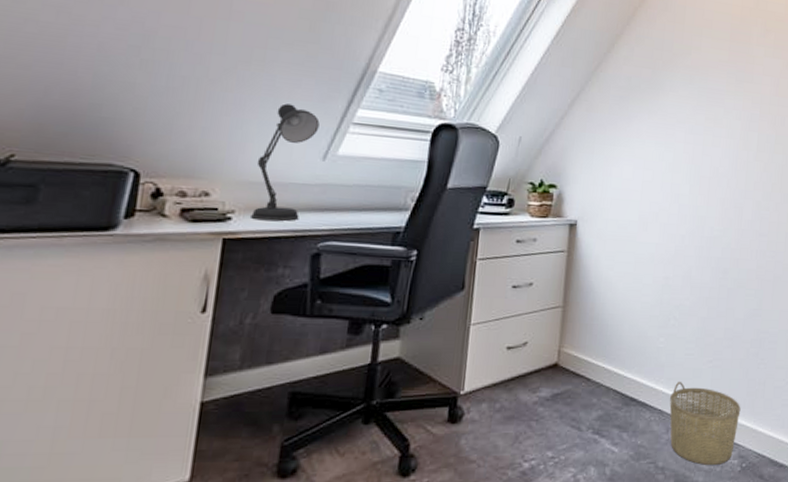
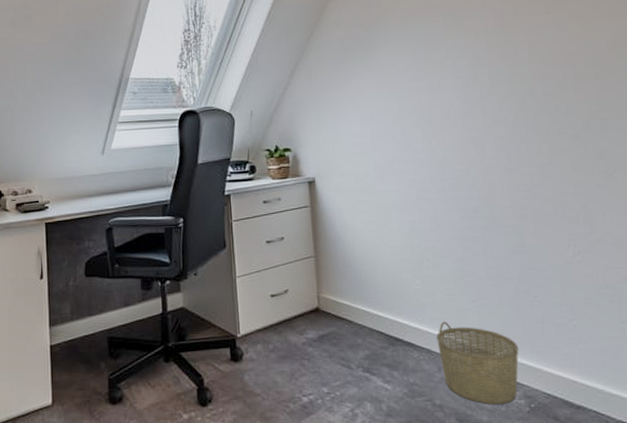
desk lamp: present [251,104,320,222] -> none [58,115,95,207]

